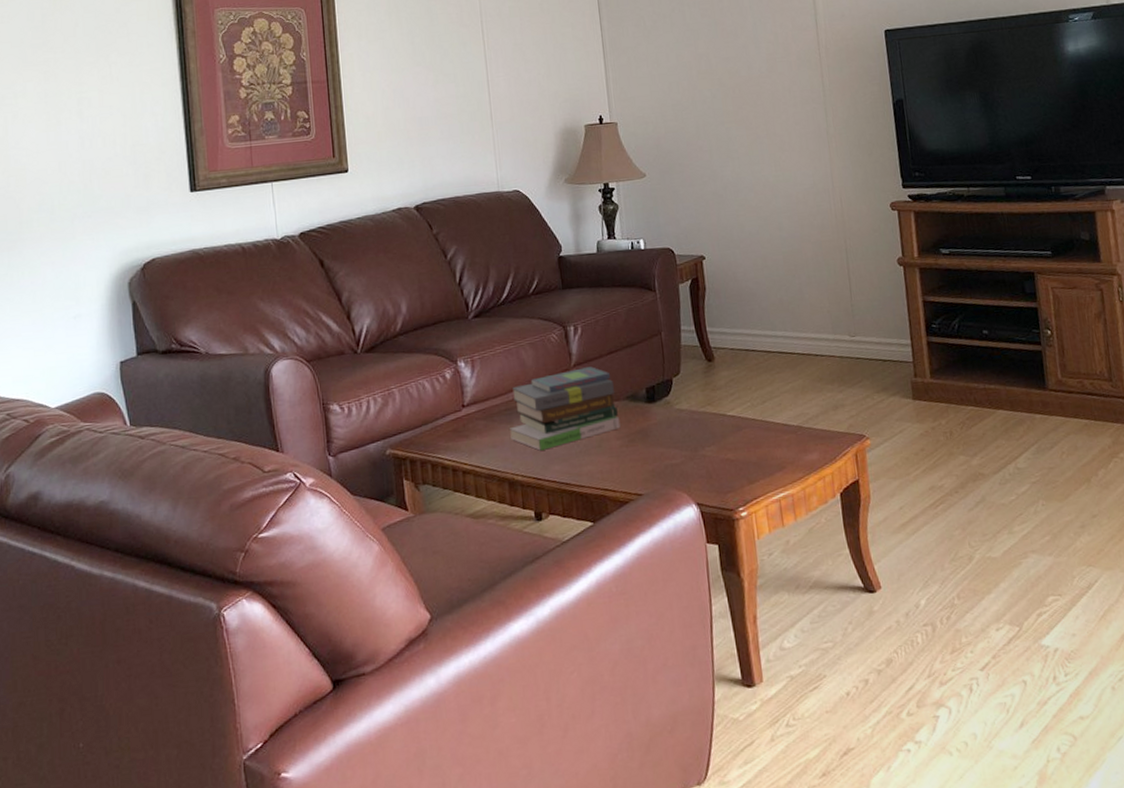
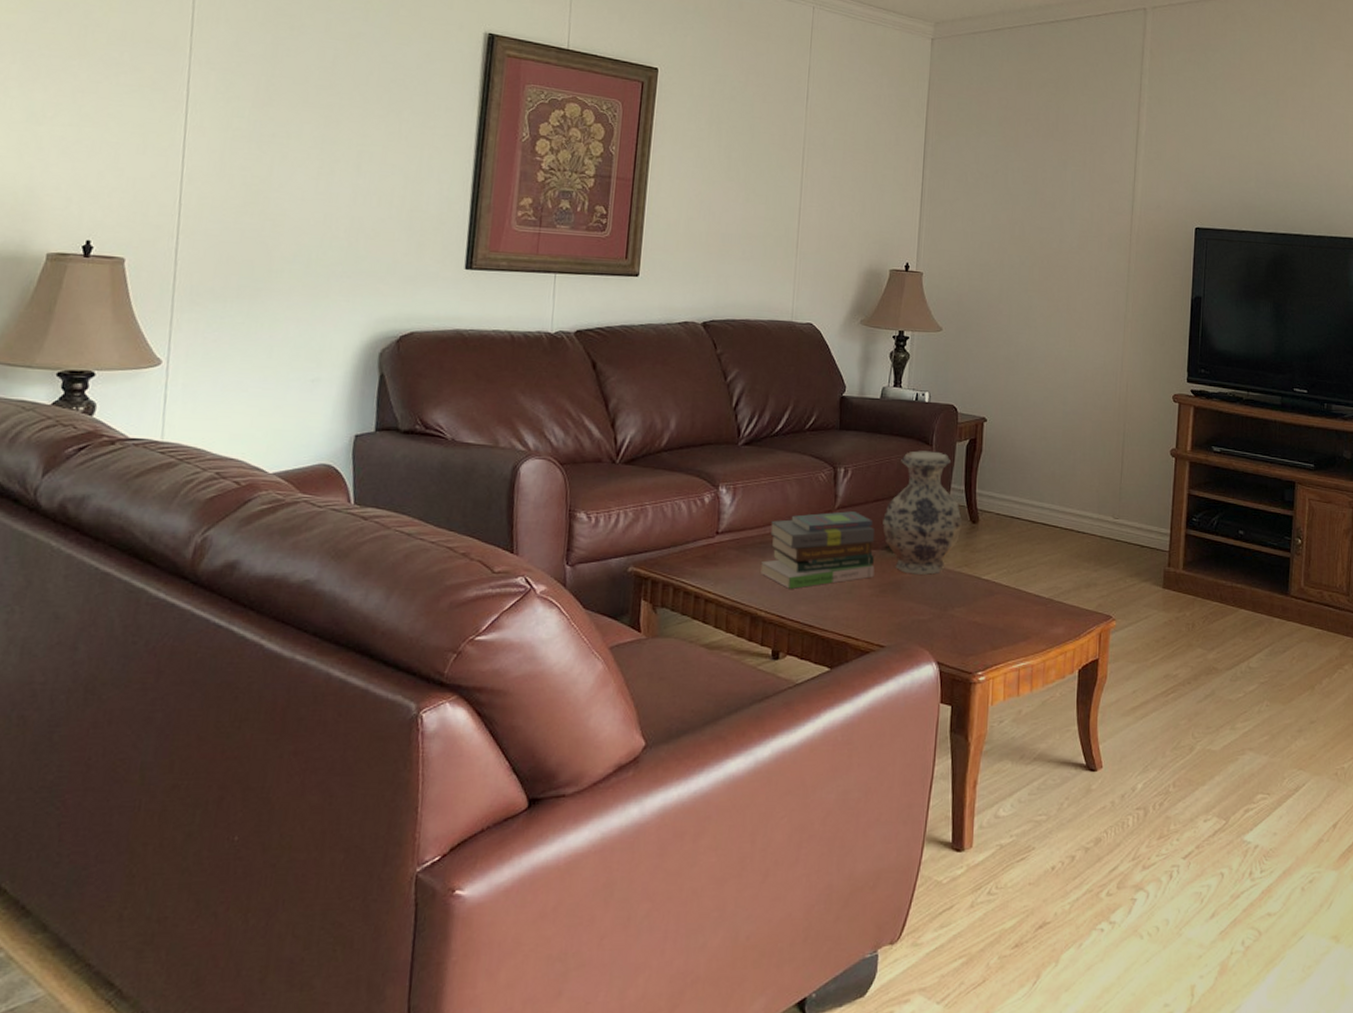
vase: none [619,296,699,420] -> present [882,451,962,575]

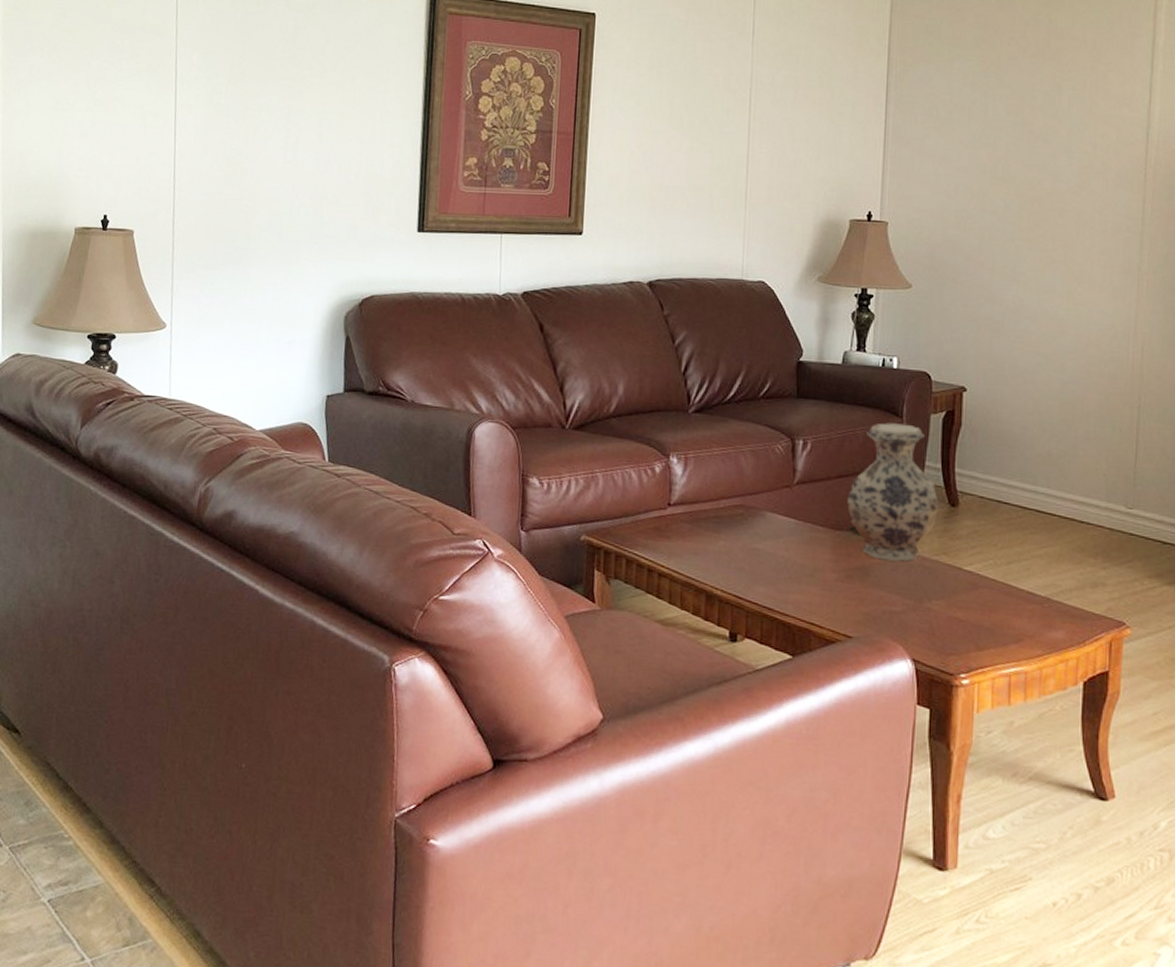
books: present [759,511,875,589] -> none [714,487,839,568]

